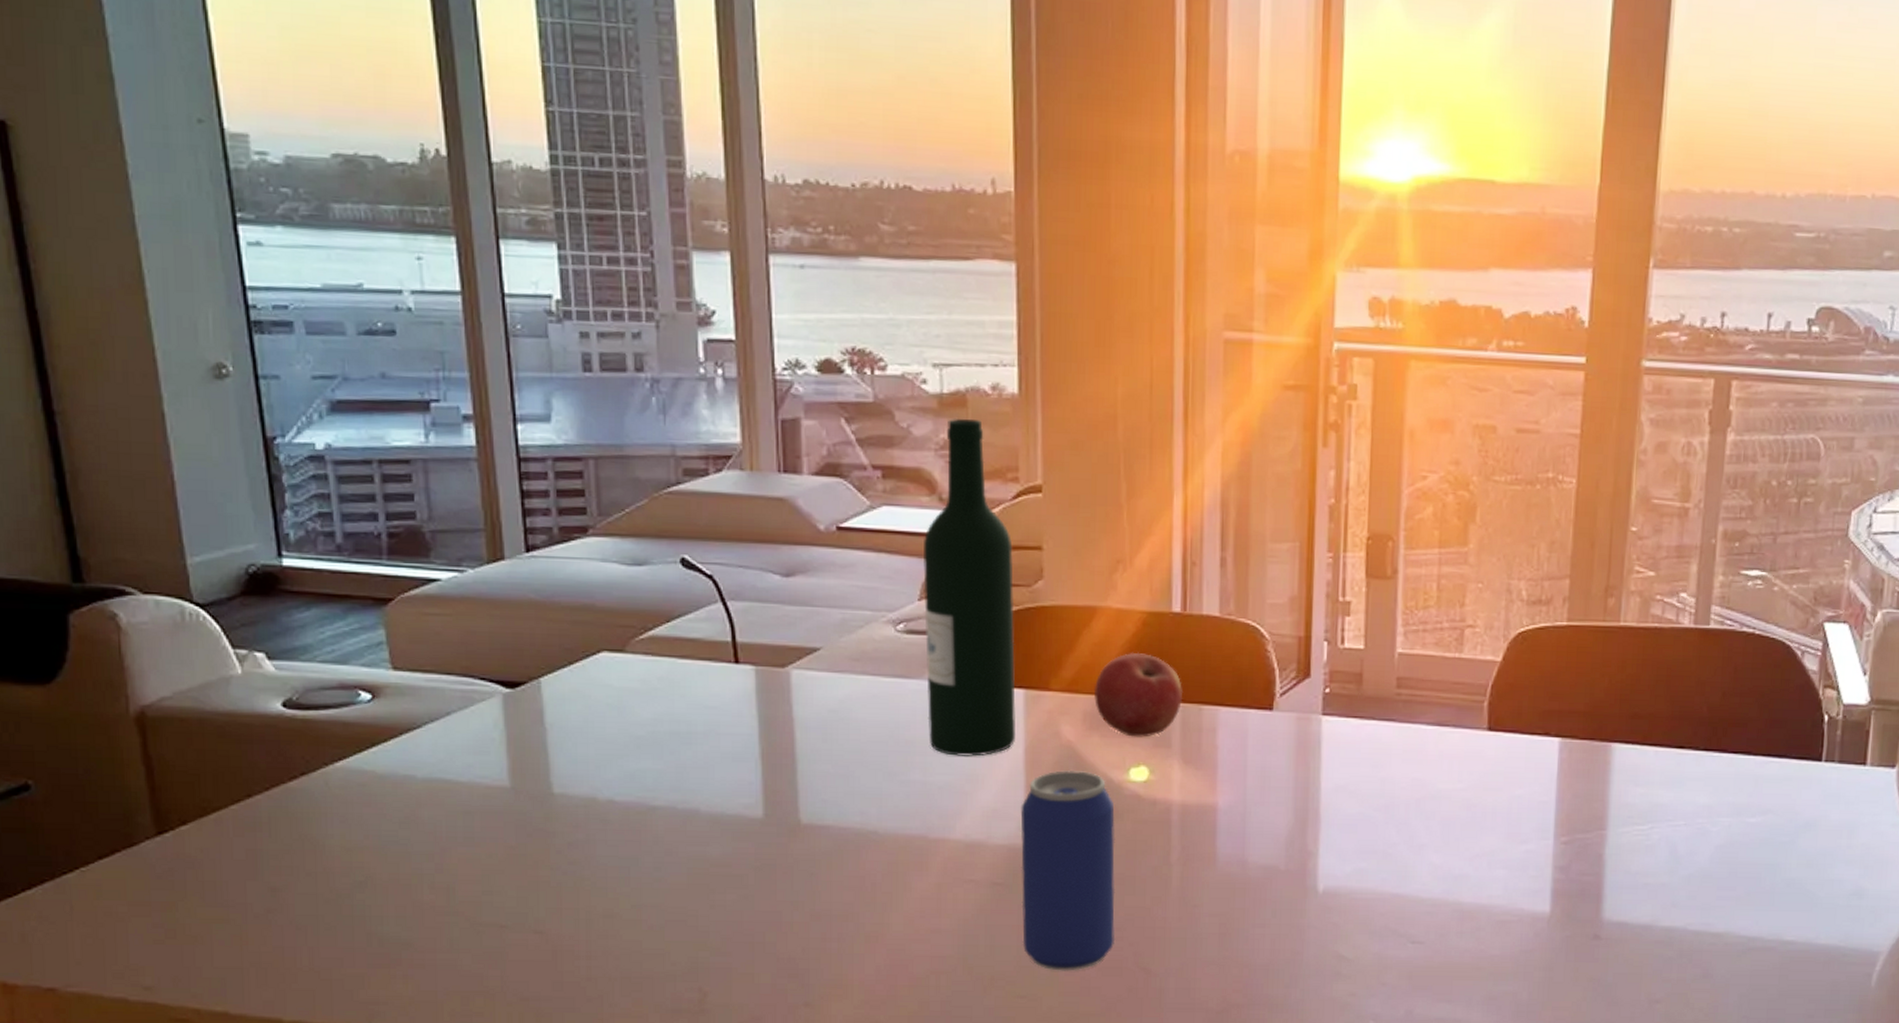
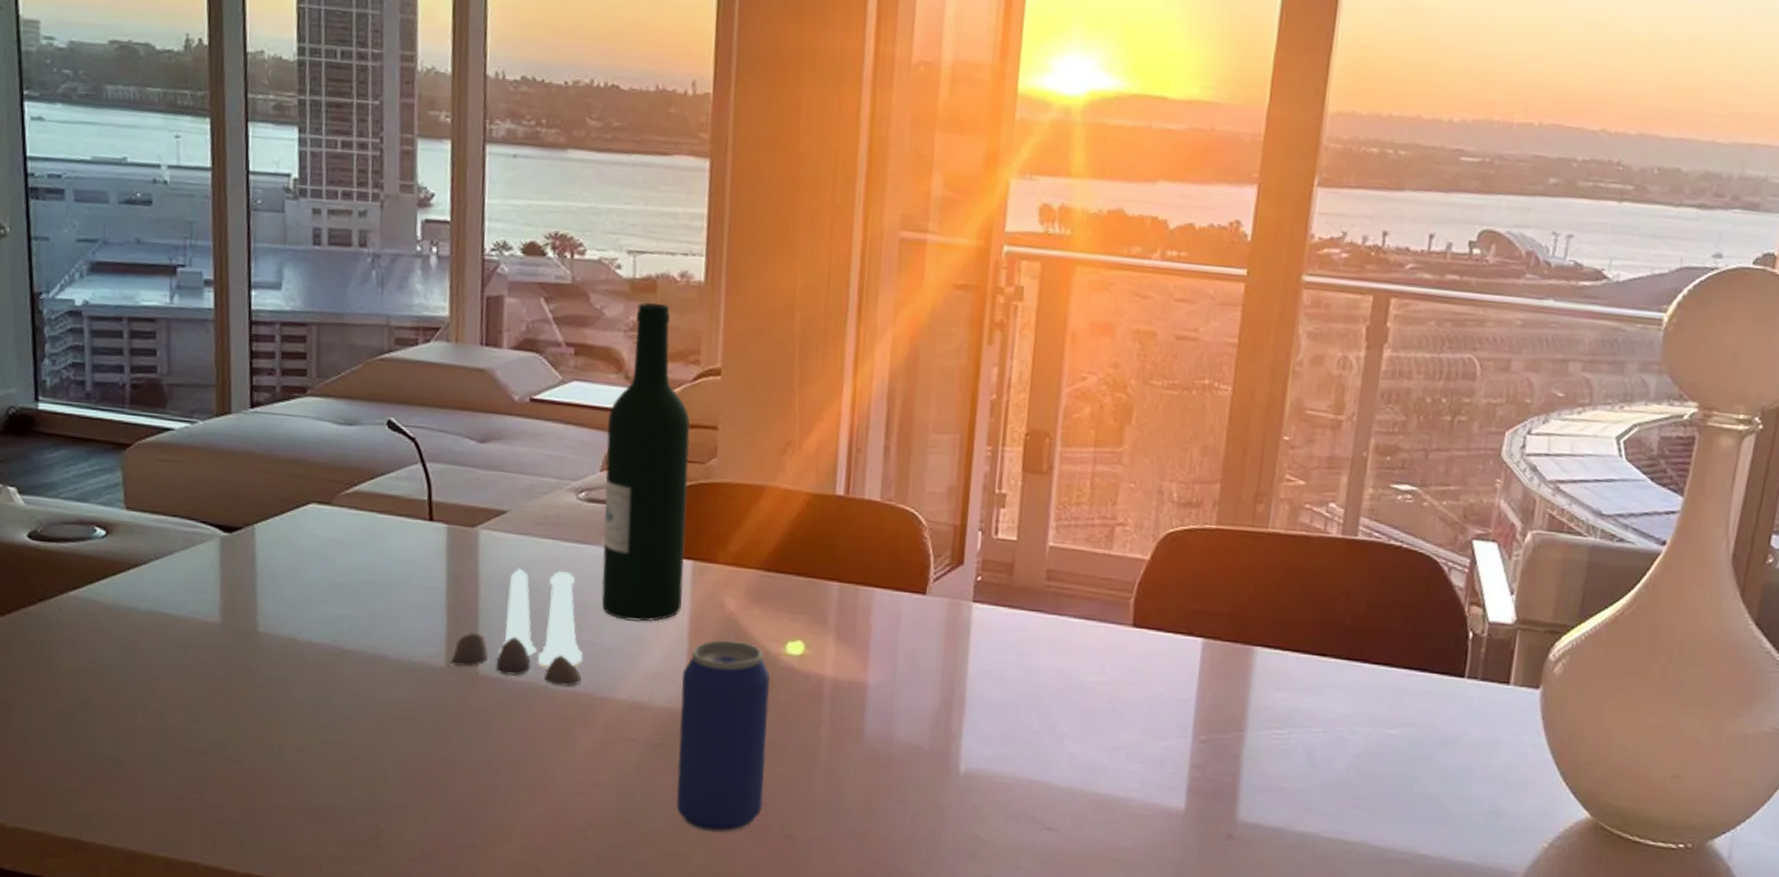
salt and pepper shaker set: none [768,708,913,829] -> present [450,568,583,687]
apple: present [1093,652,1184,737] -> none [757,531,842,613]

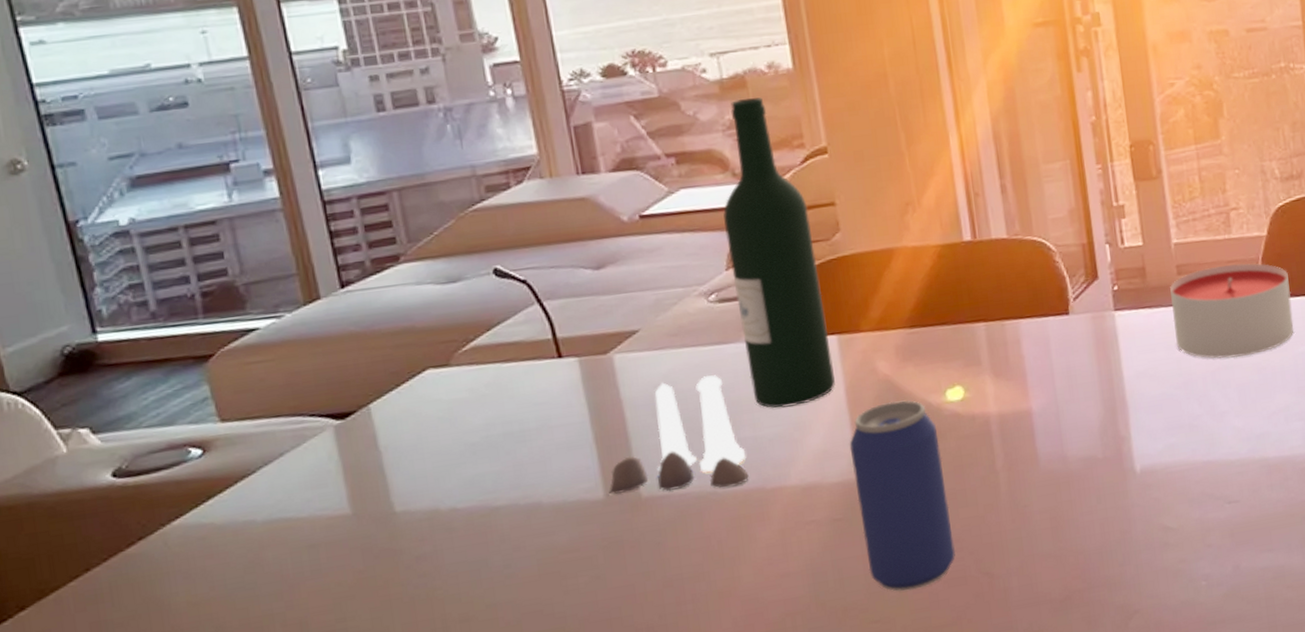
candle: none [1029,580,1163,683] -> present [1170,263,1294,359]

